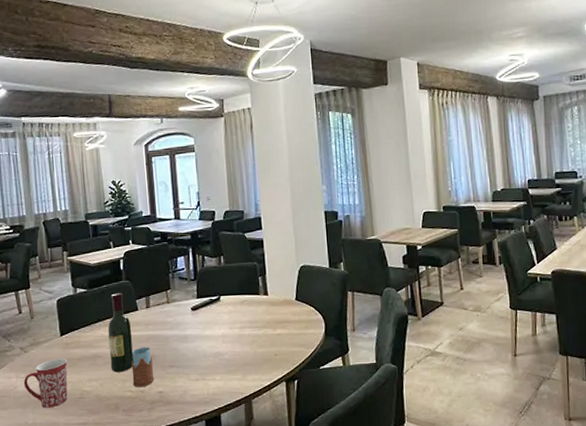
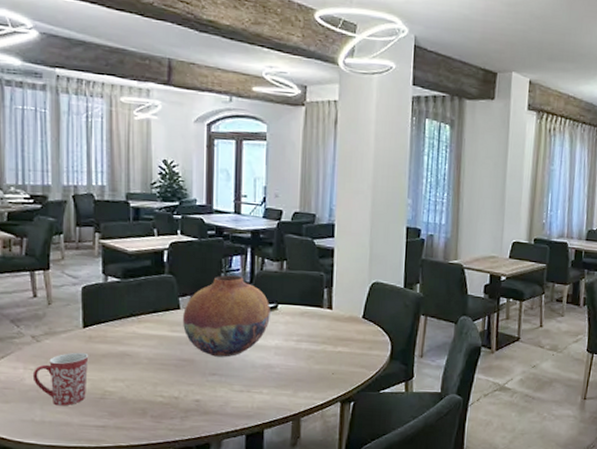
wine bottle: present [107,293,135,373] -> none [141,287,171,375]
drinking glass: present [131,347,155,388] -> none [166,350,192,394]
vase: none [140,274,215,350] -> present [182,275,270,357]

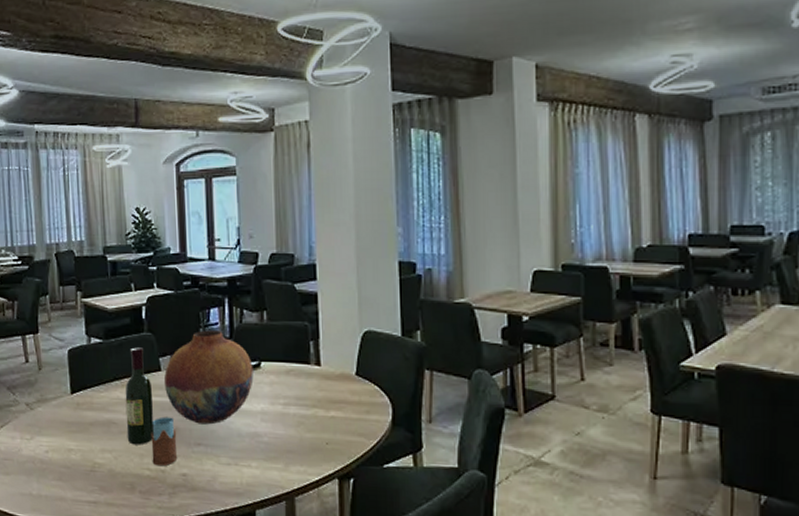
mug: present [32,352,89,406] -> none [28,420,78,479]
wine bottle: none [141,287,171,375] -> present [125,347,155,445]
drinking glass: none [166,350,192,394] -> present [151,416,178,467]

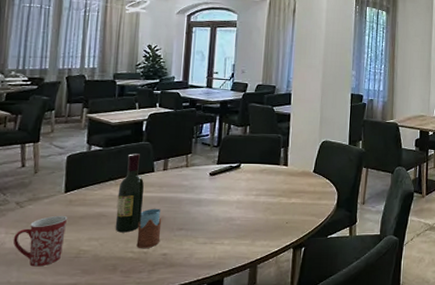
mug: none [28,420,78,479] -> present [13,215,68,267]
vase: present [163,330,254,425] -> none [155,140,234,213]

